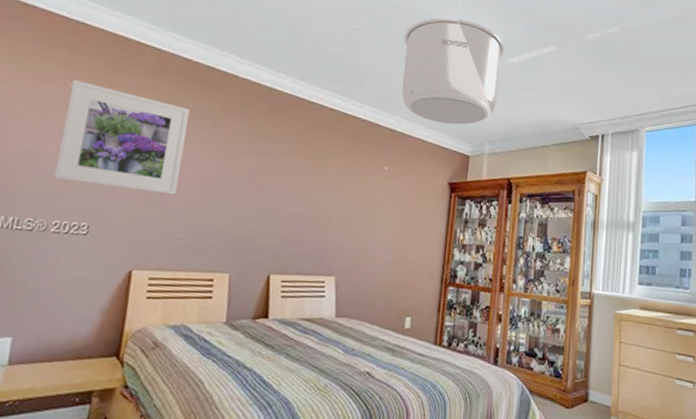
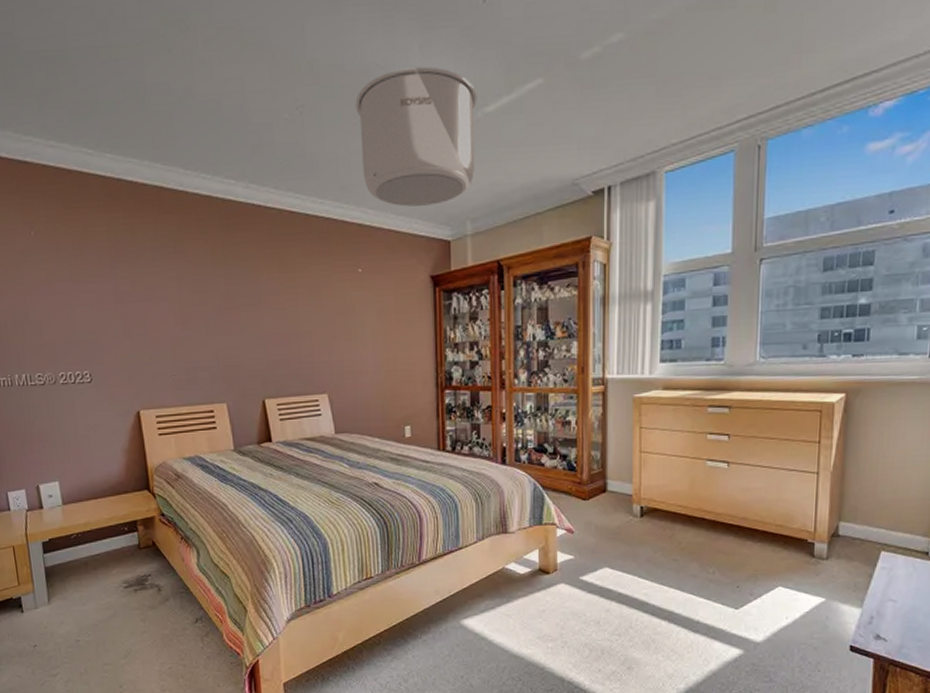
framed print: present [53,79,190,195] -> none [33,226,159,333]

